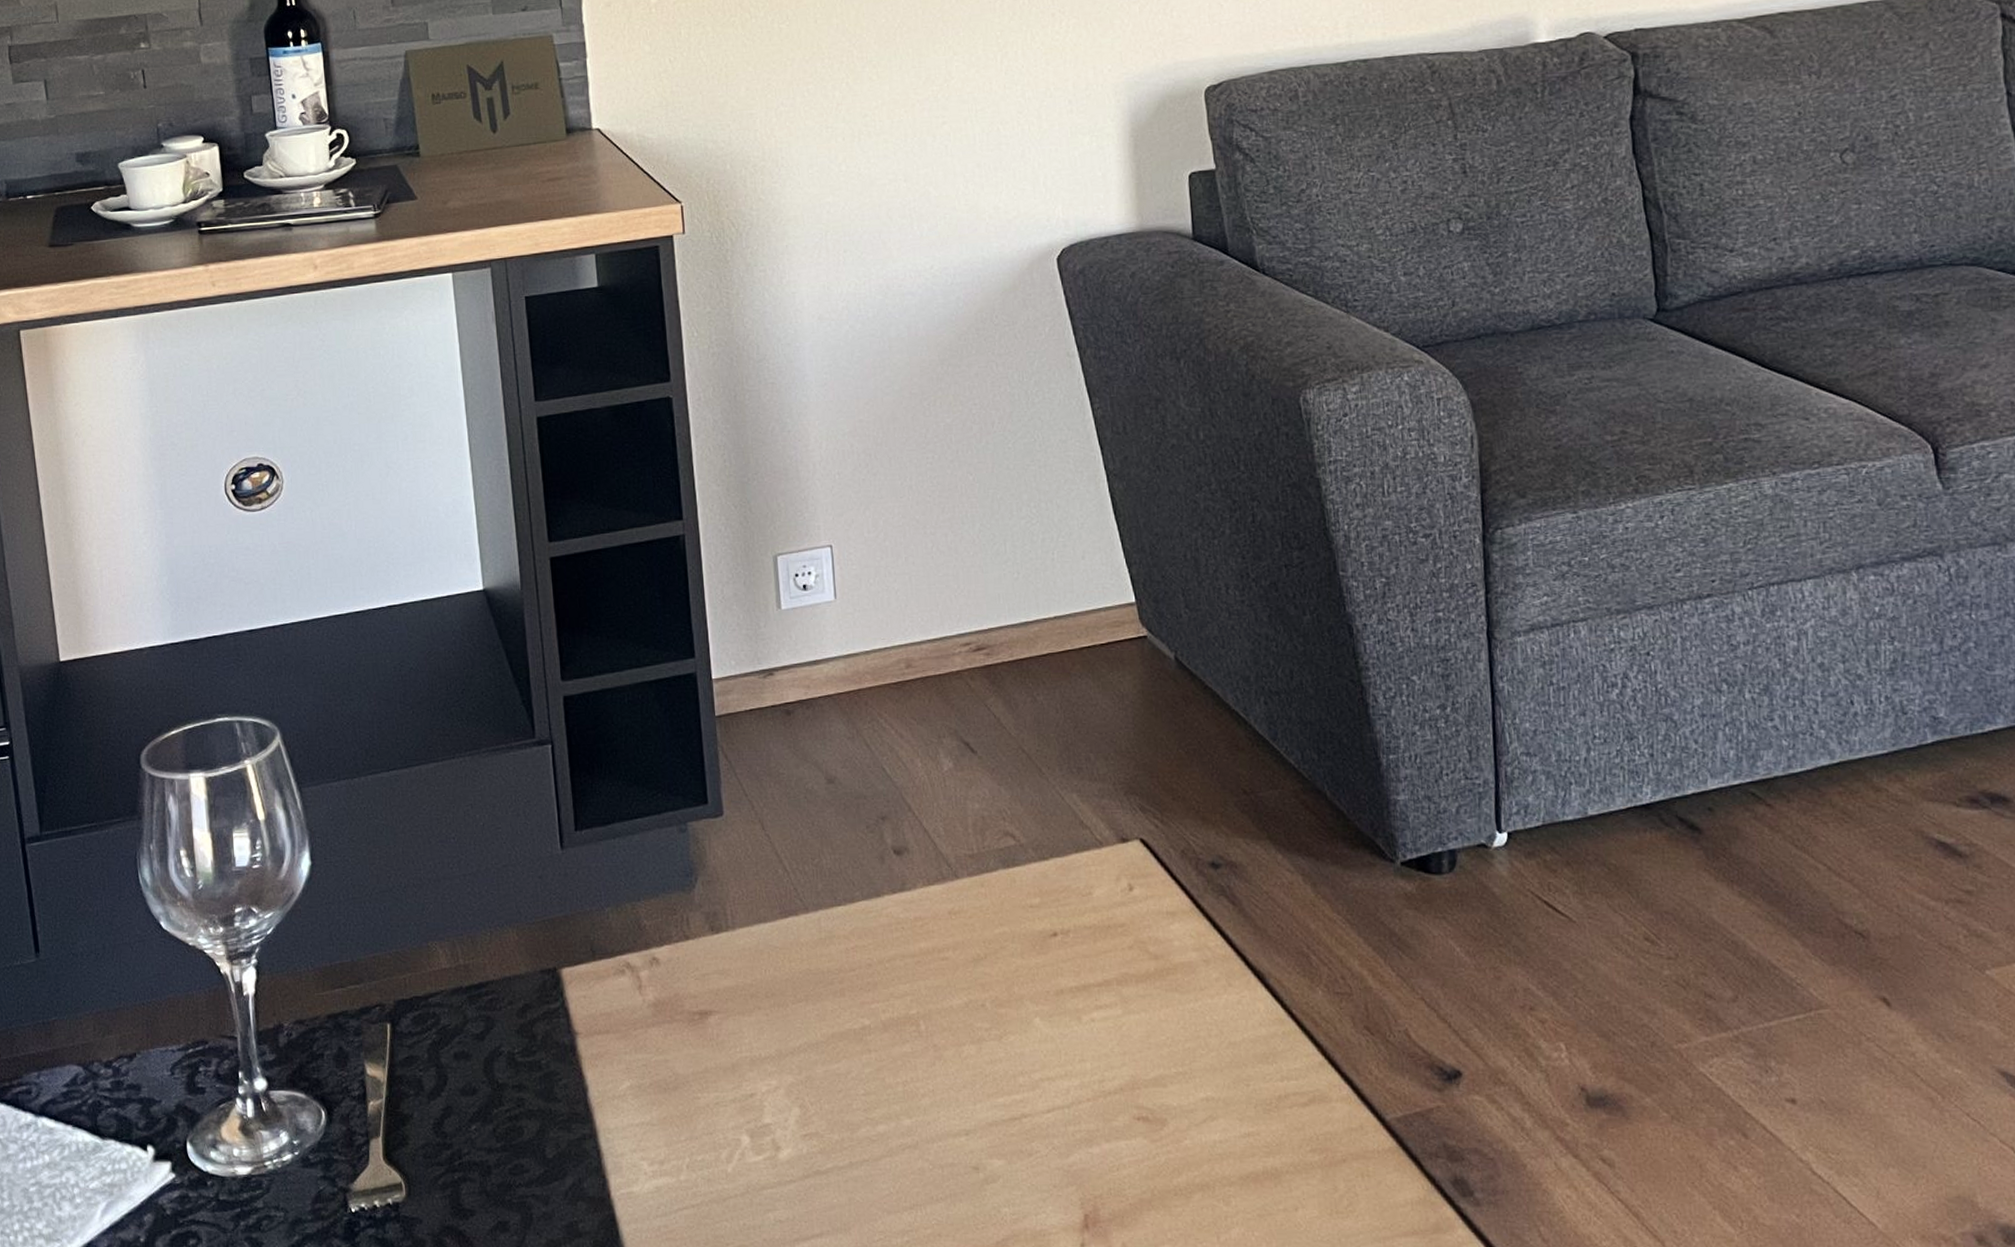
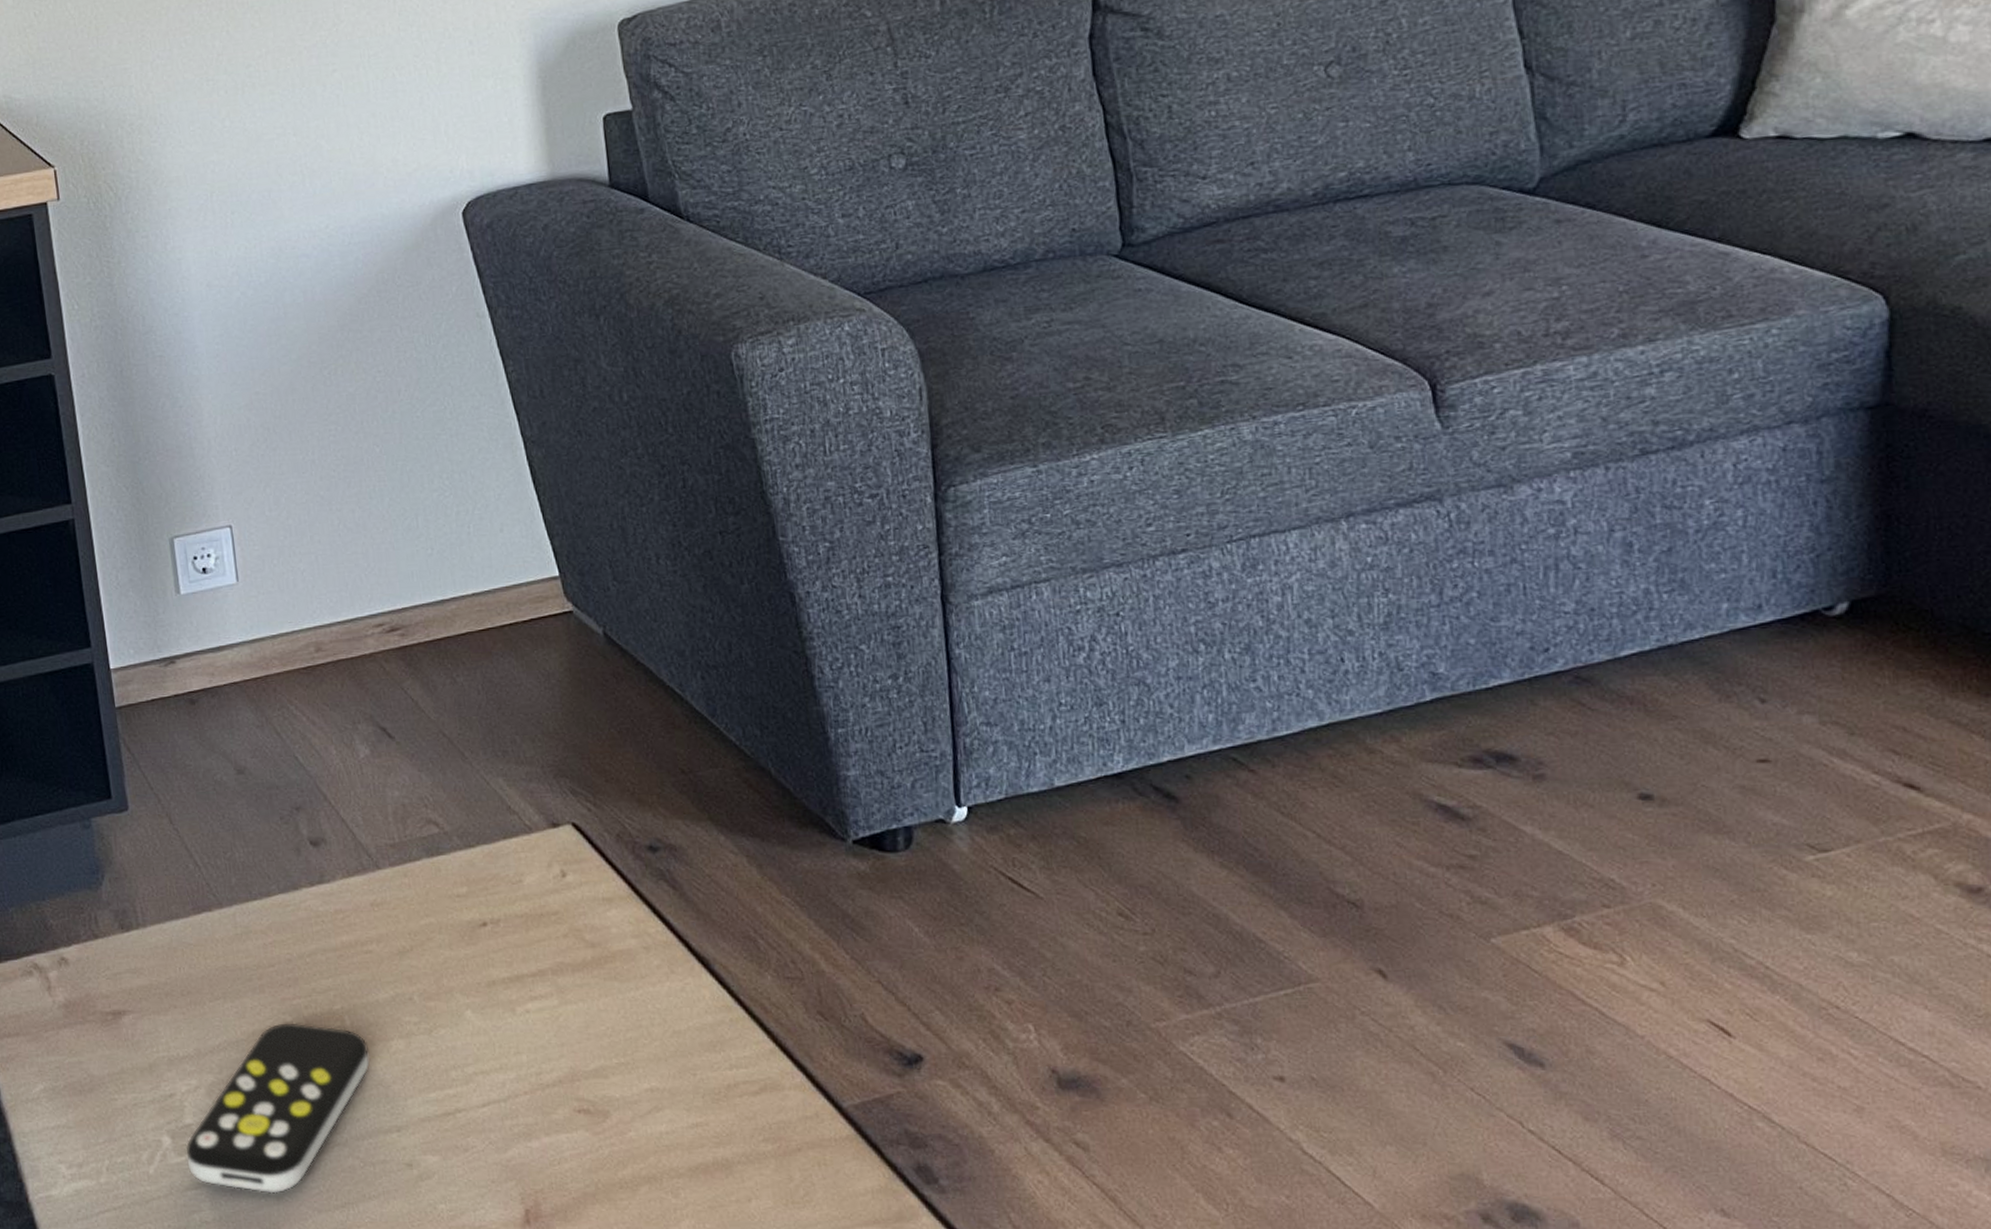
remote control: none [763,1026,942,1194] -> present [185,1023,370,1194]

